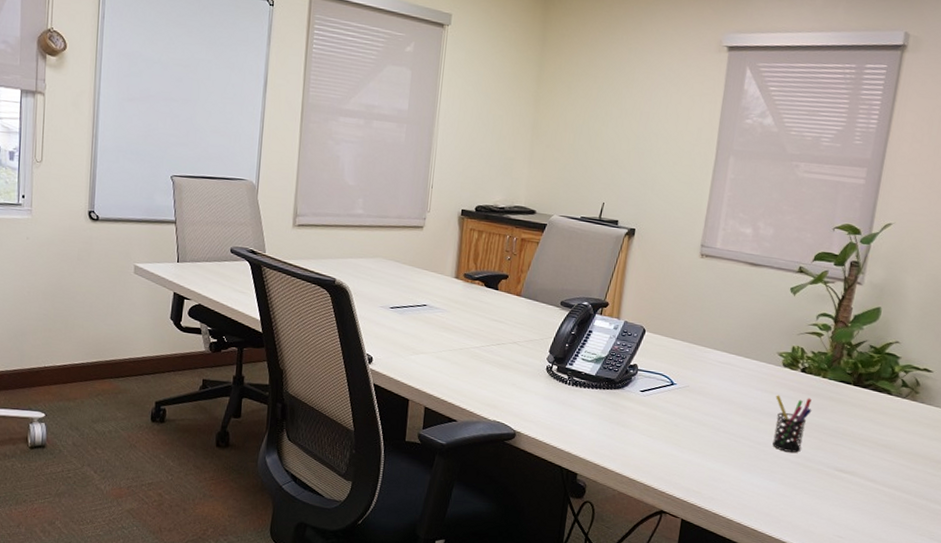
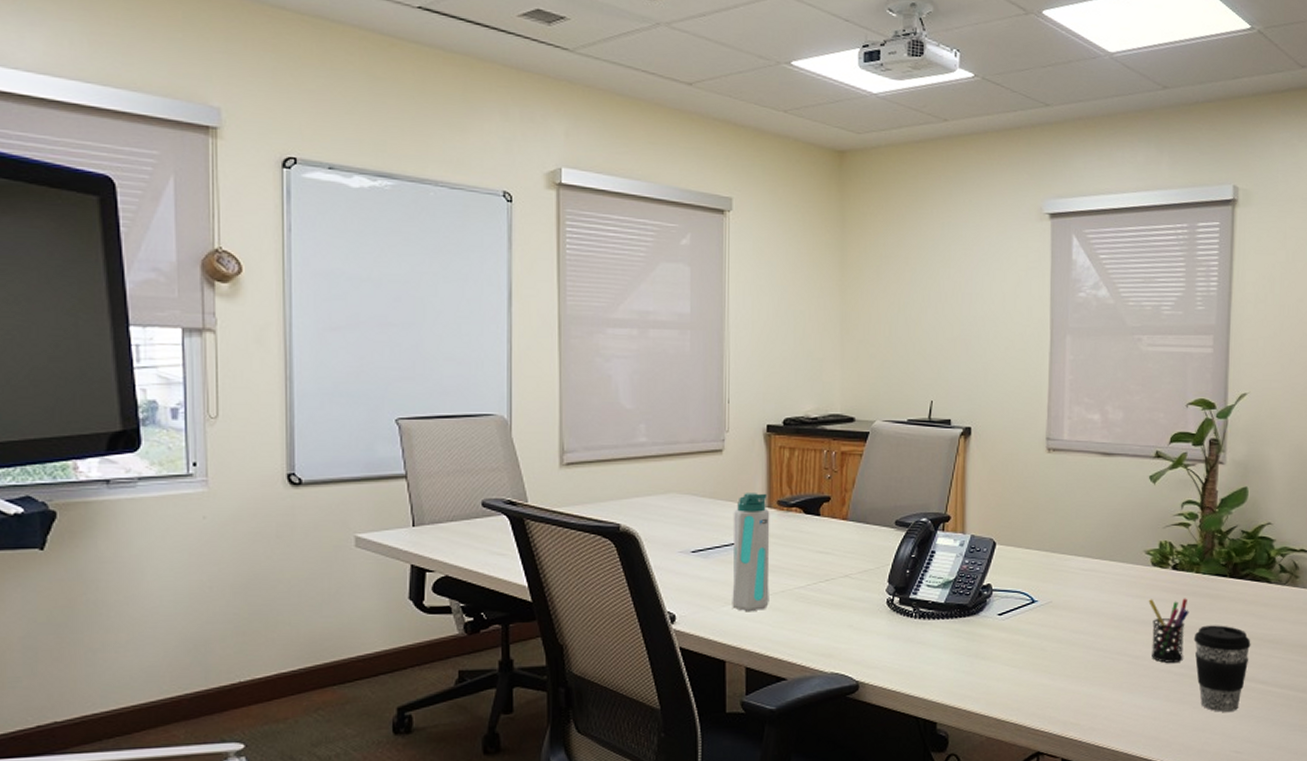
water bottle: none [418,264,457,363] -> present [732,493,770,612]
coffee cup: none [811,424,866,502] -> present [1194,625,1251,712]

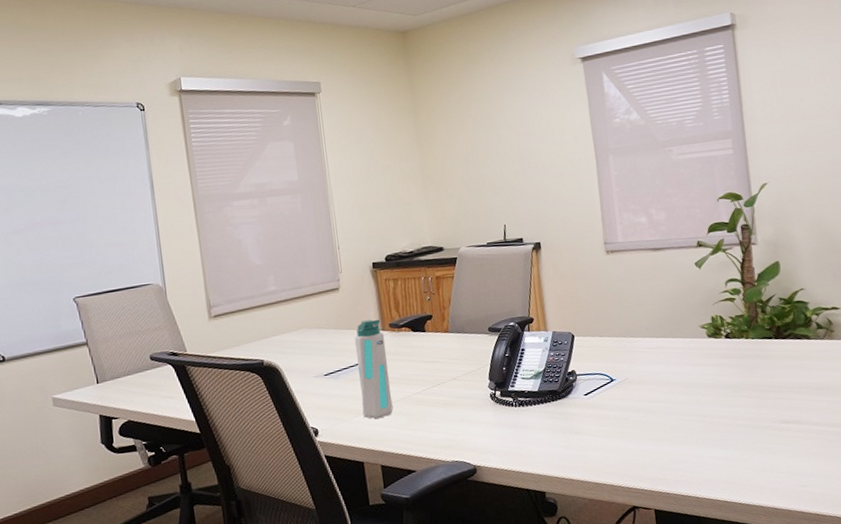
pen holder: present [1148,598,1189,663] -> none [709,361,745,418]
coffee cup: present [1194,625,1251,712] -> none [752,380,802,454]

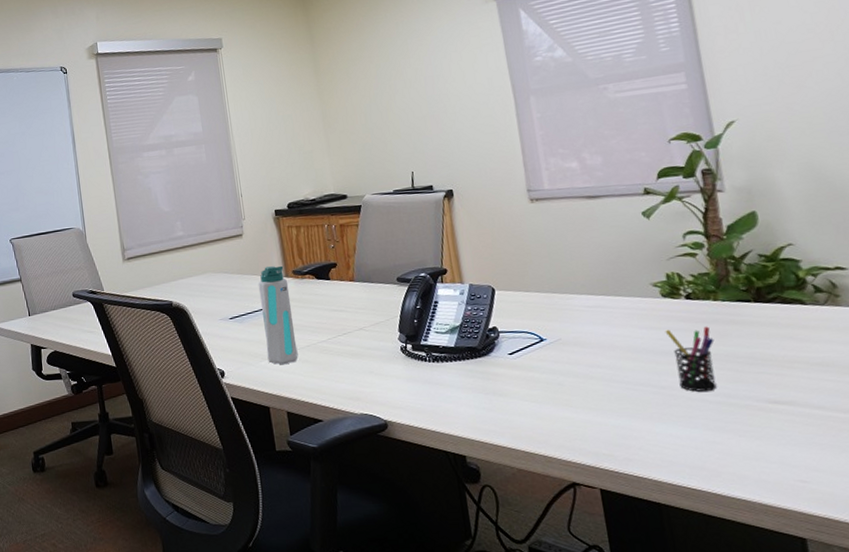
pen holder: none [709,361,745,418] -> present [665,326,717,392]

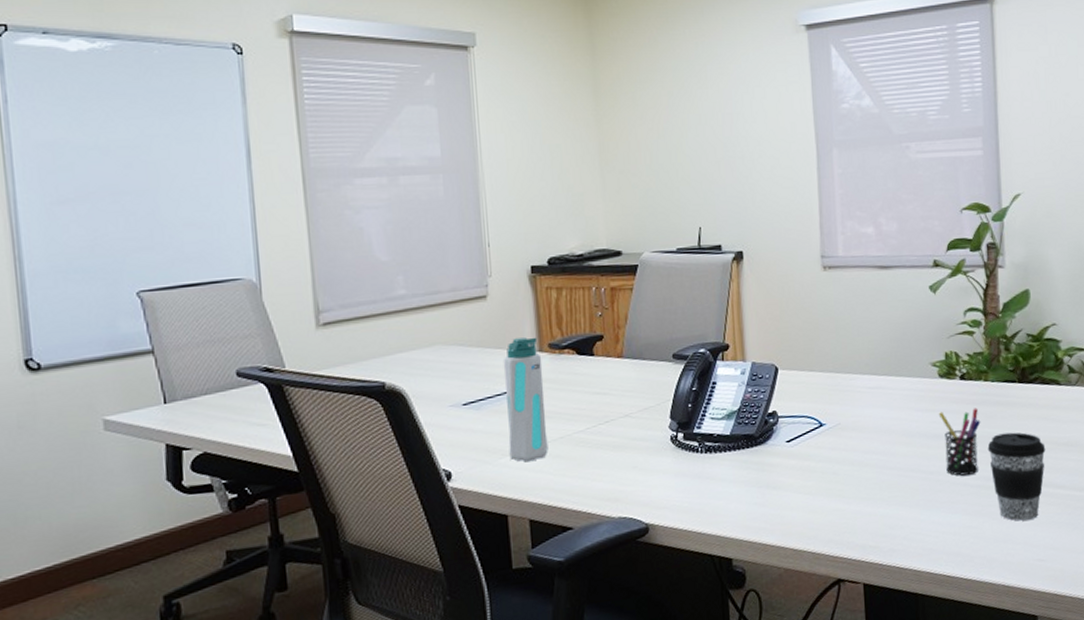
coffee cup: none [724,350,797,440] -> present [987,432,1046,521]

